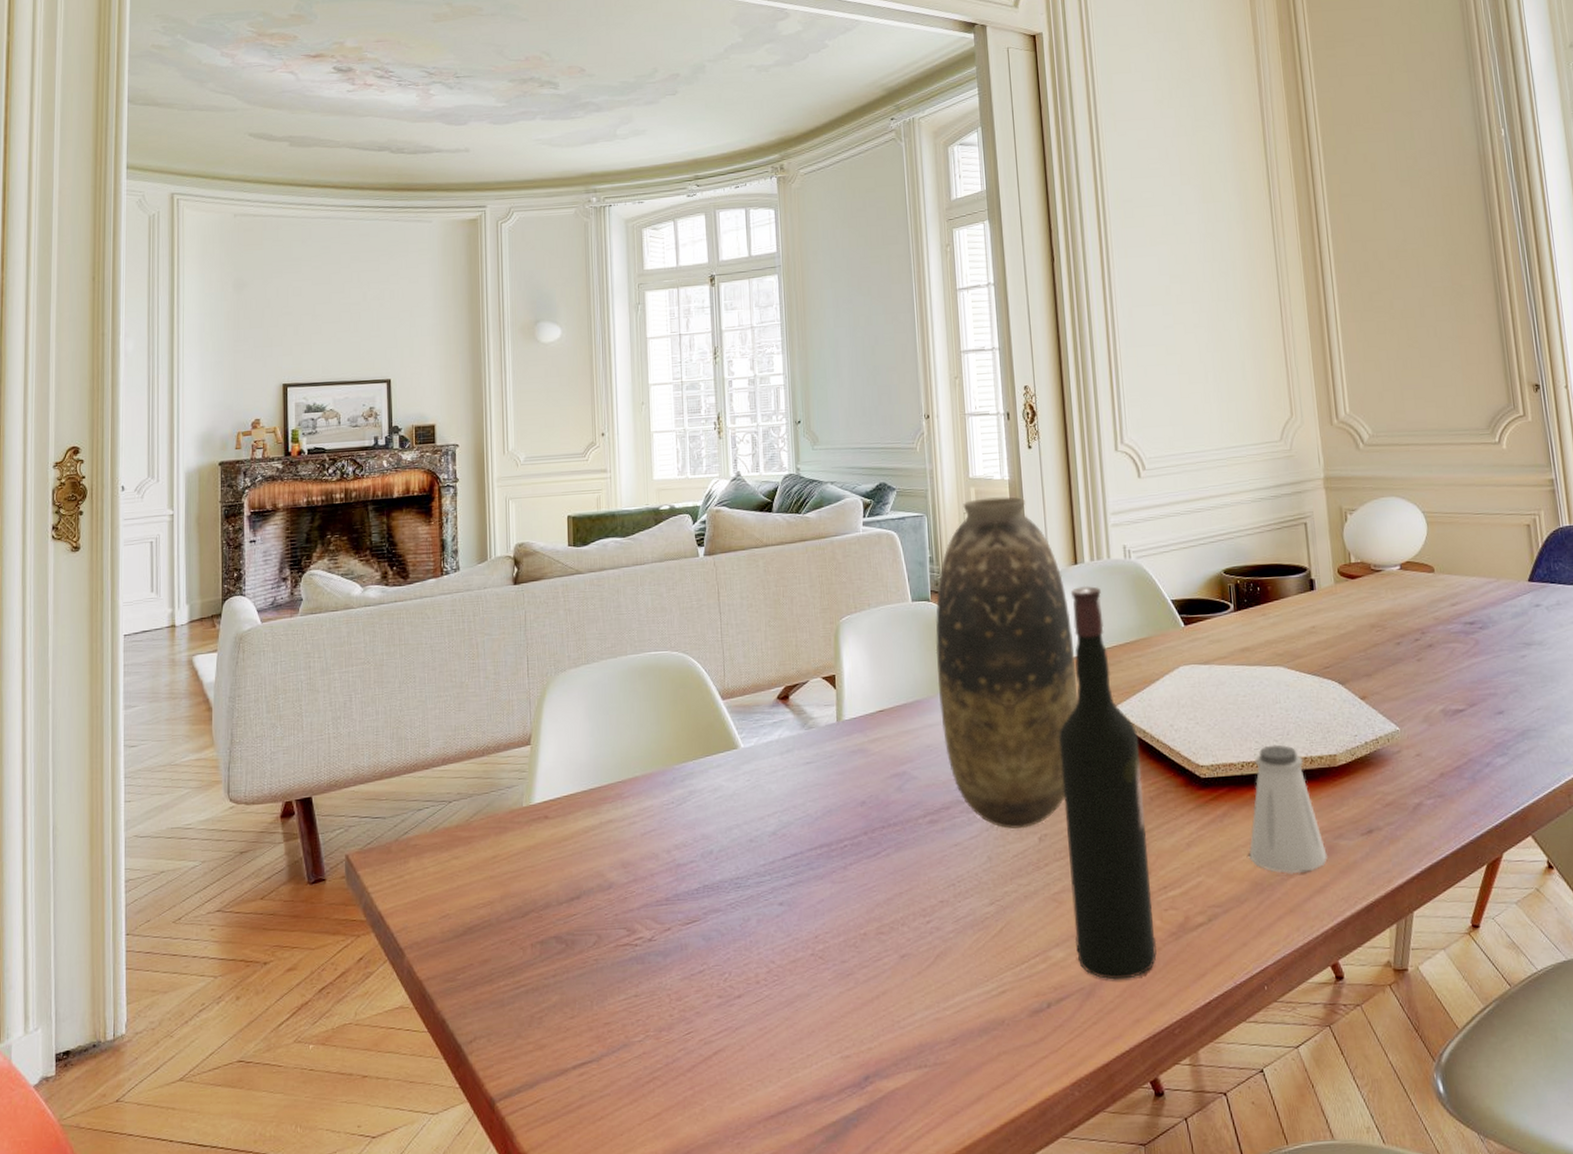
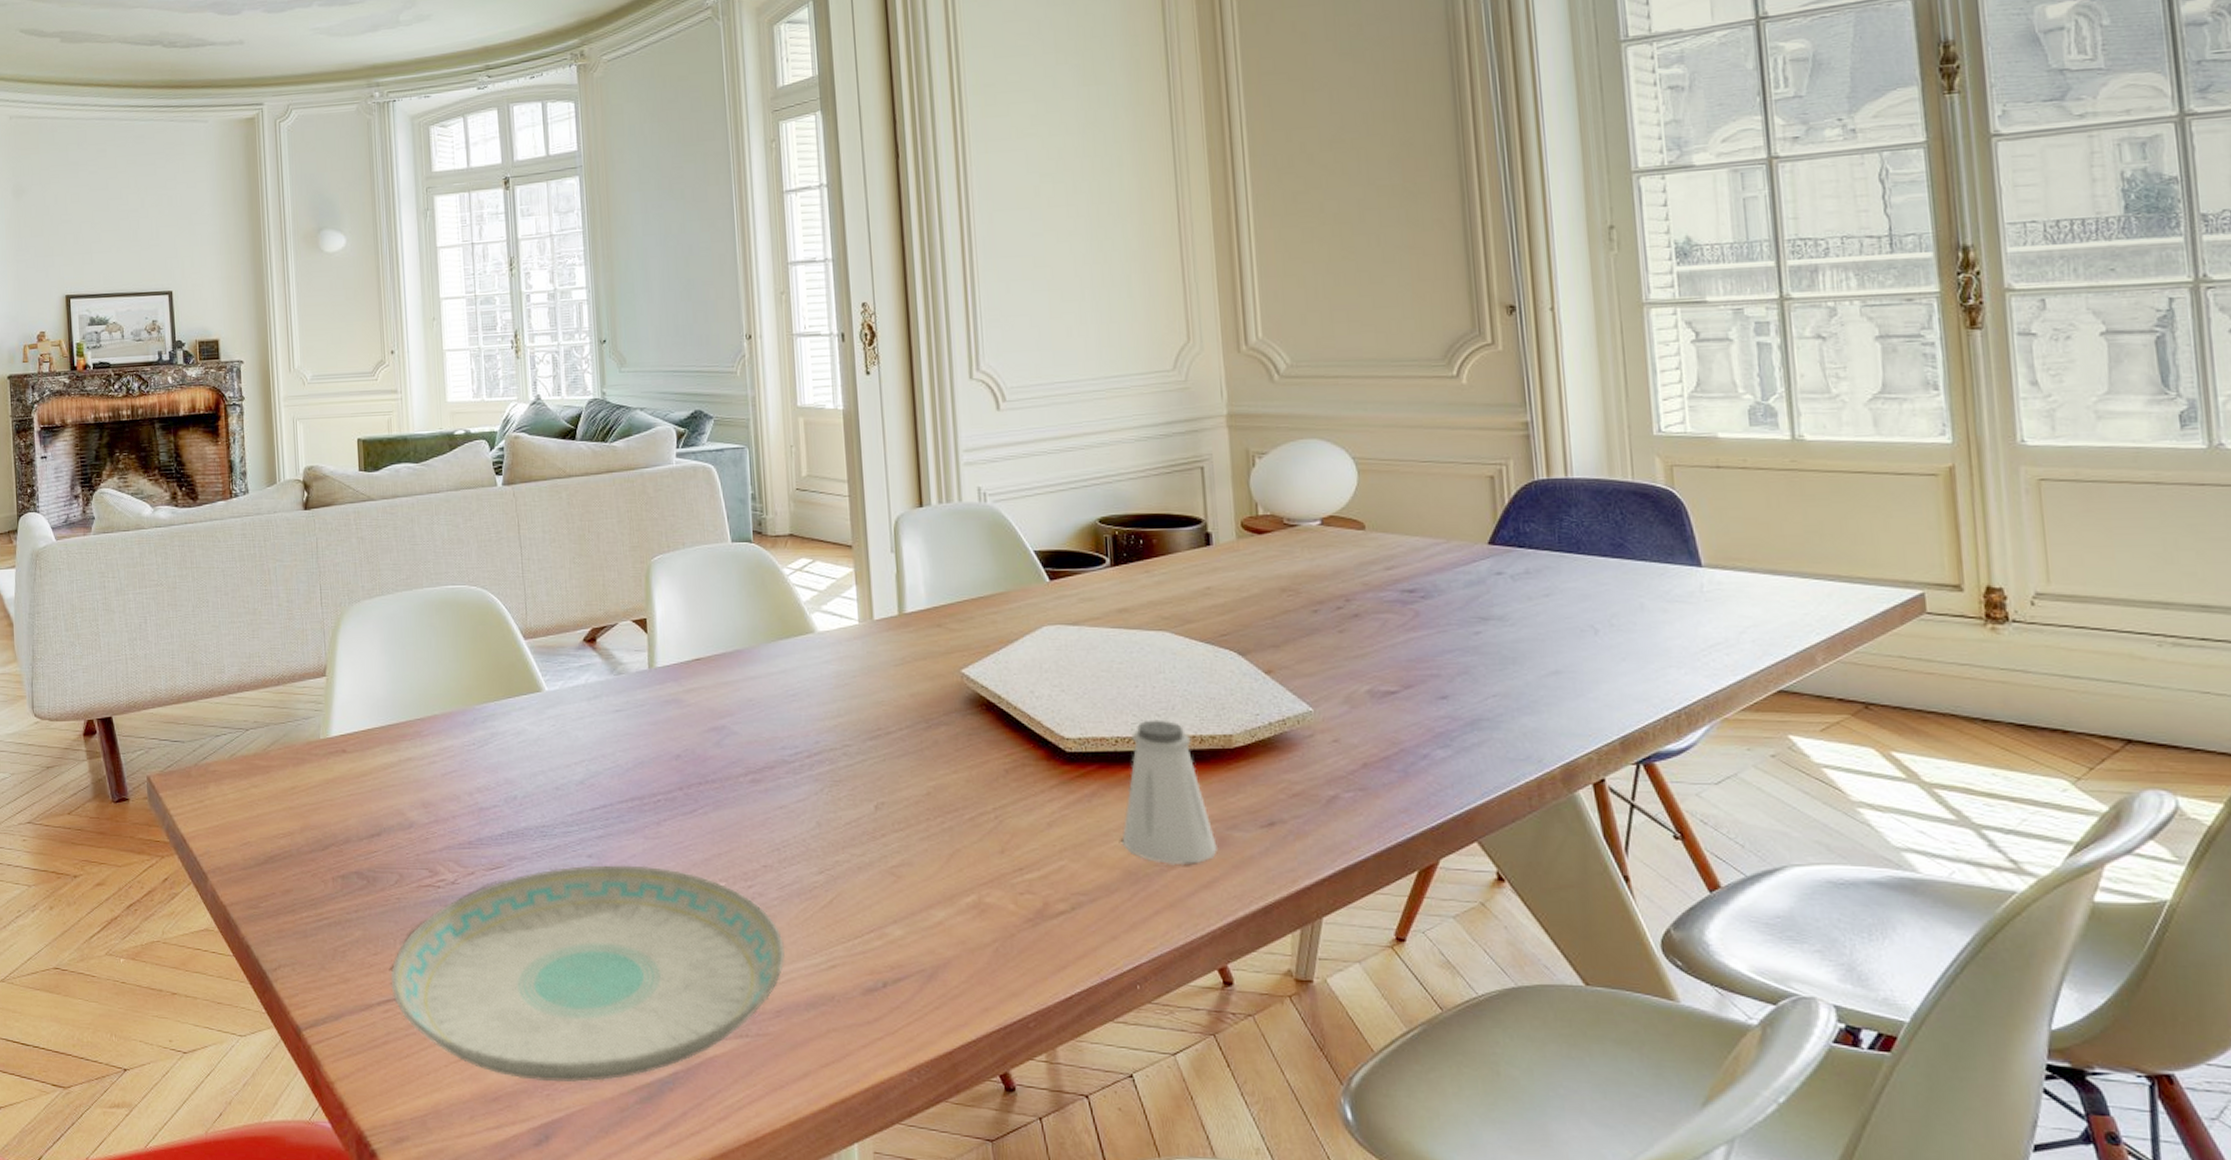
plate: none [586,909,960,1131] -> present [390,865,785,1082]
vase: present [935,496,1078,830] -> none [758,428,922,795]
wine bottle: present [1059,585,1157,980] -> none [899,531,1010,965]

